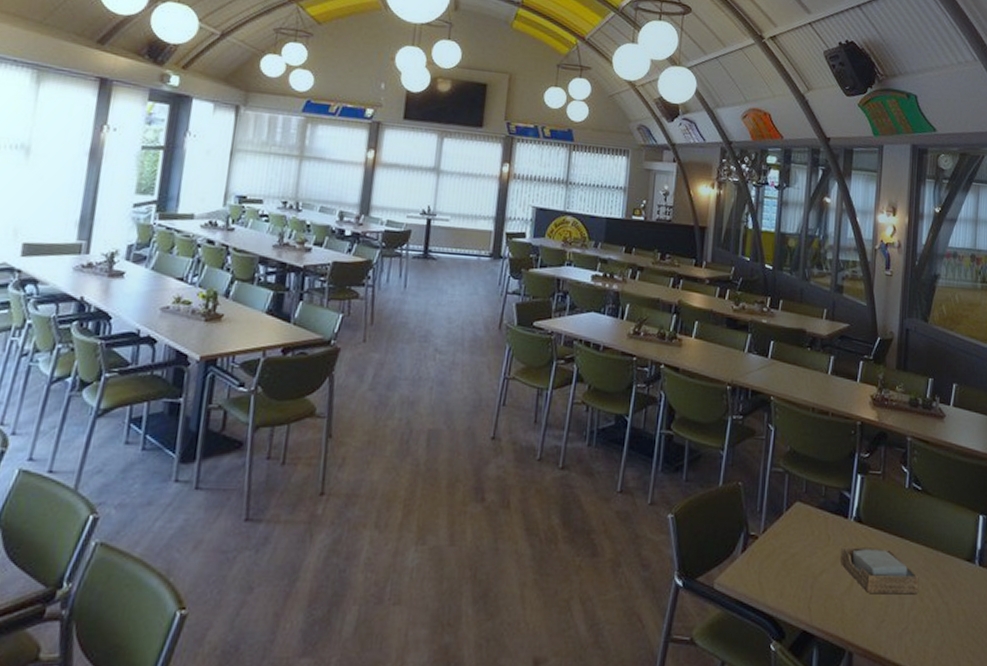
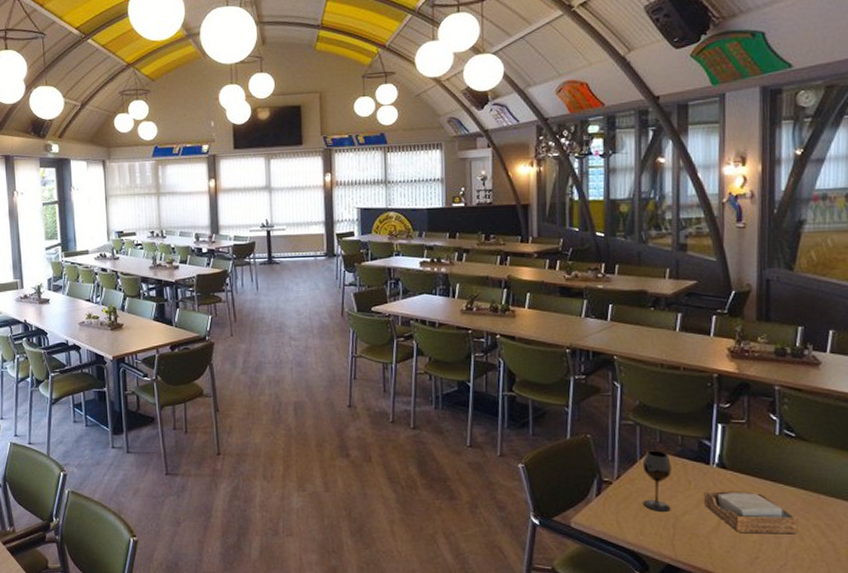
wineglass: none [784,501,814,570] -> present [642,450,671,511]

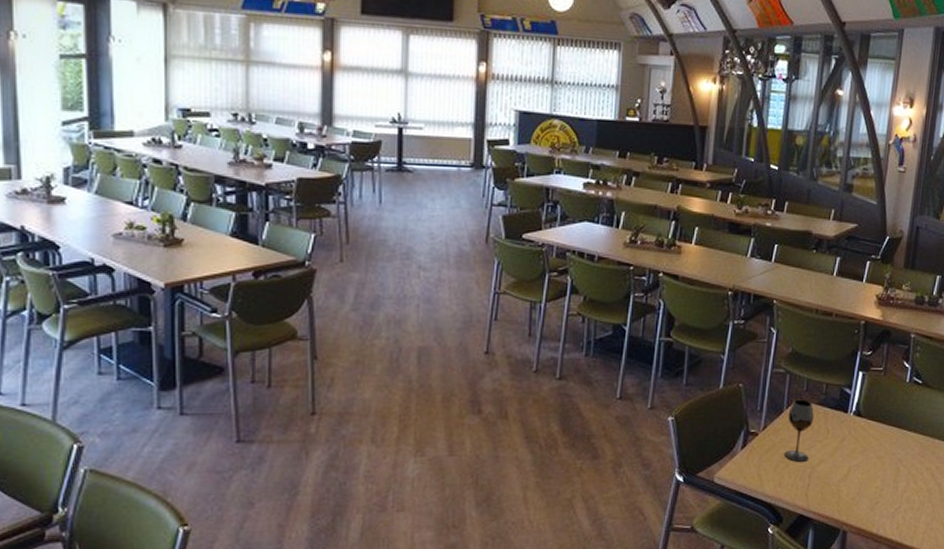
napkin holder: present [703,491,798,534] -> none [838,438,915,480]

